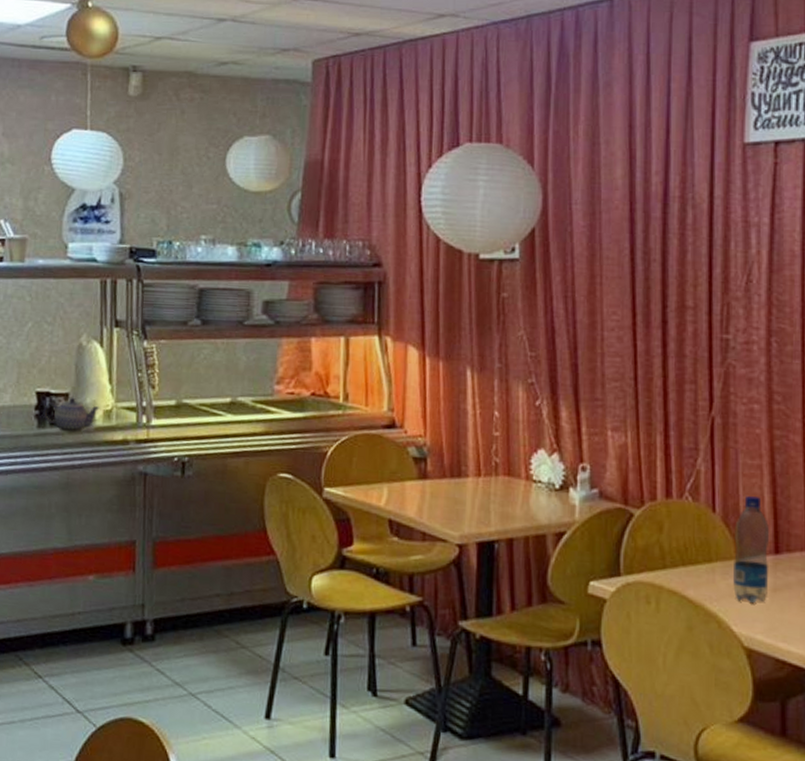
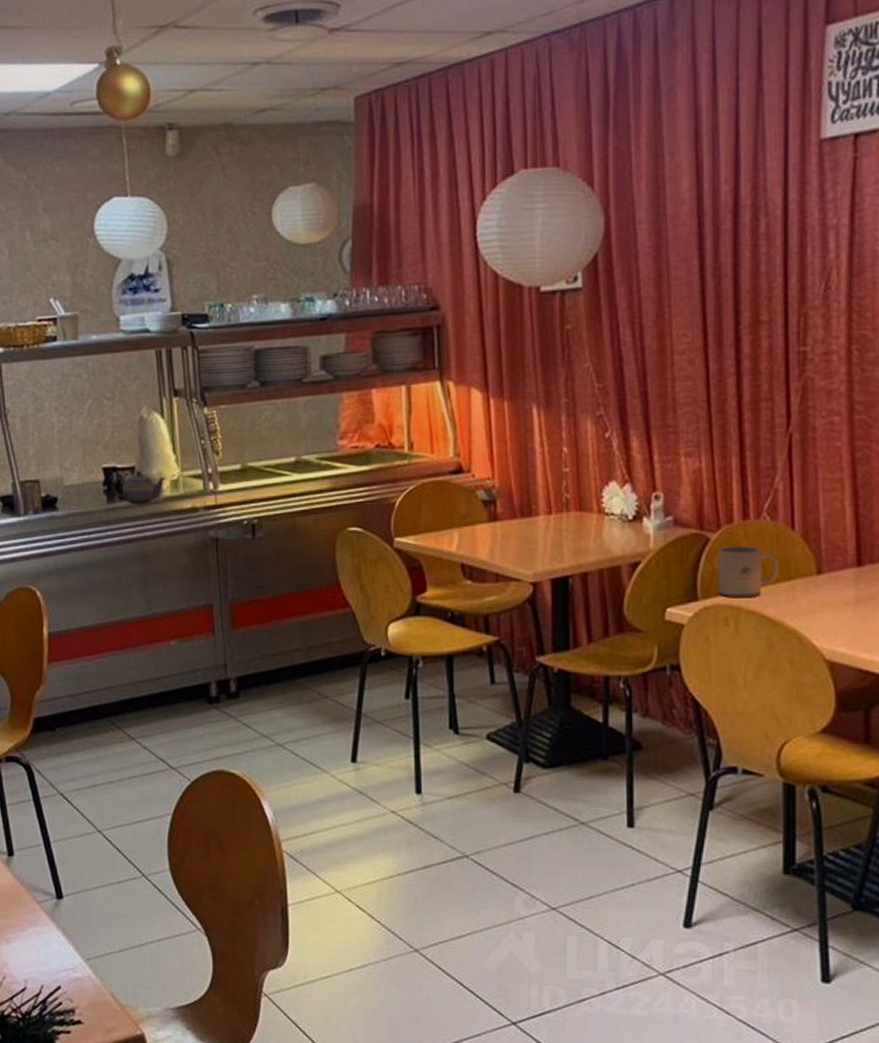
mug: none [639,523,700,578] -> present [716,546,779,598]
bottle: present [733,496,769,604] -> none [814,511,851,618]

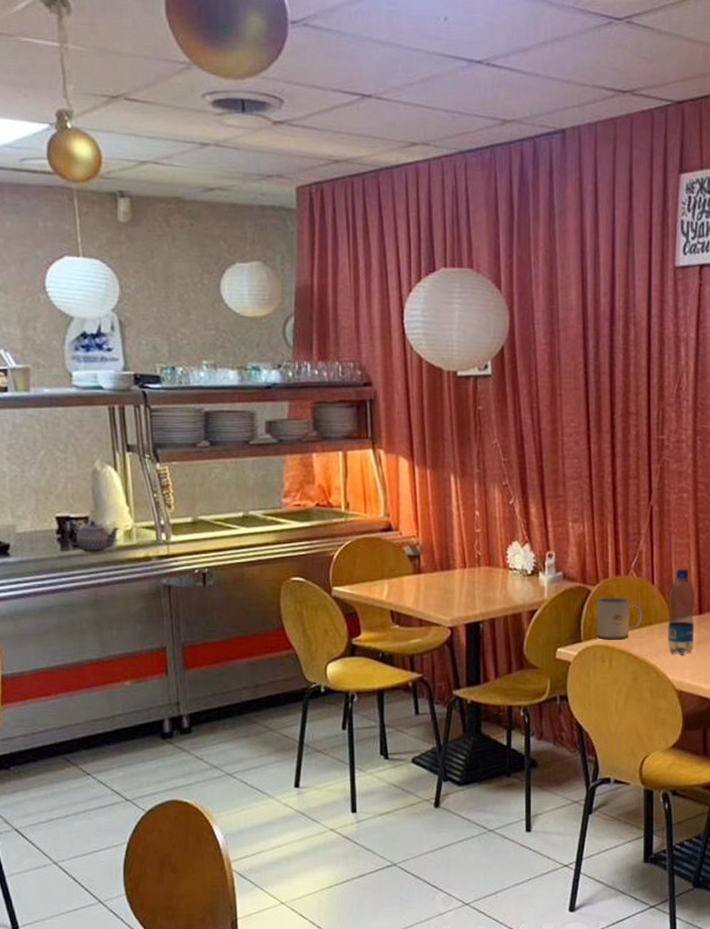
bottle: none [814,511,851,618] -> present [668,569,694,655]

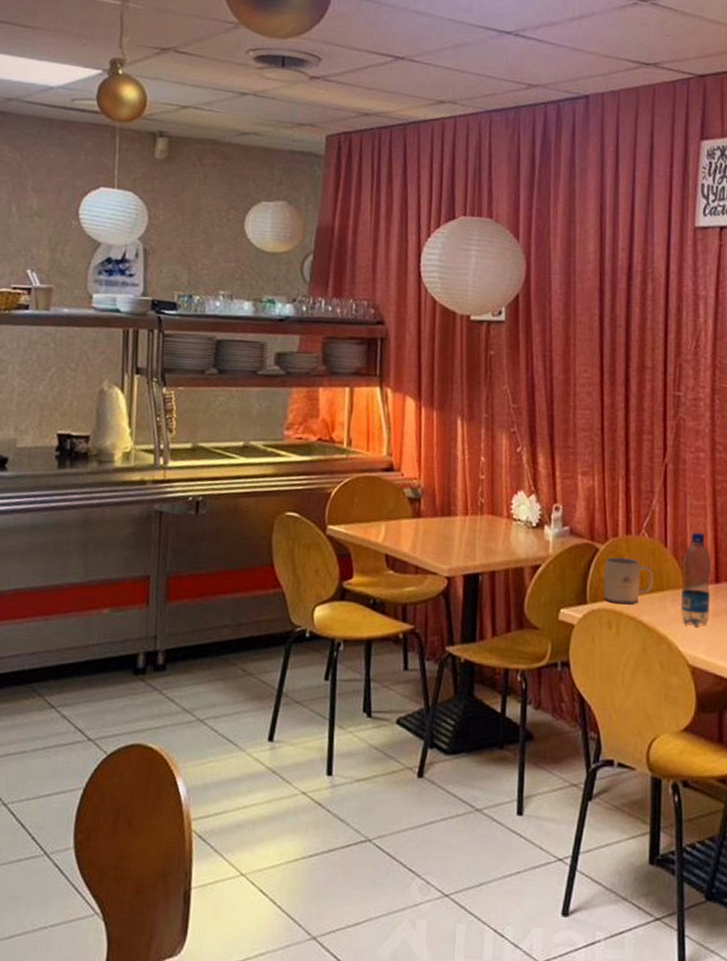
teapot: present [65,520,120,553] -> none [63,439,119,473]

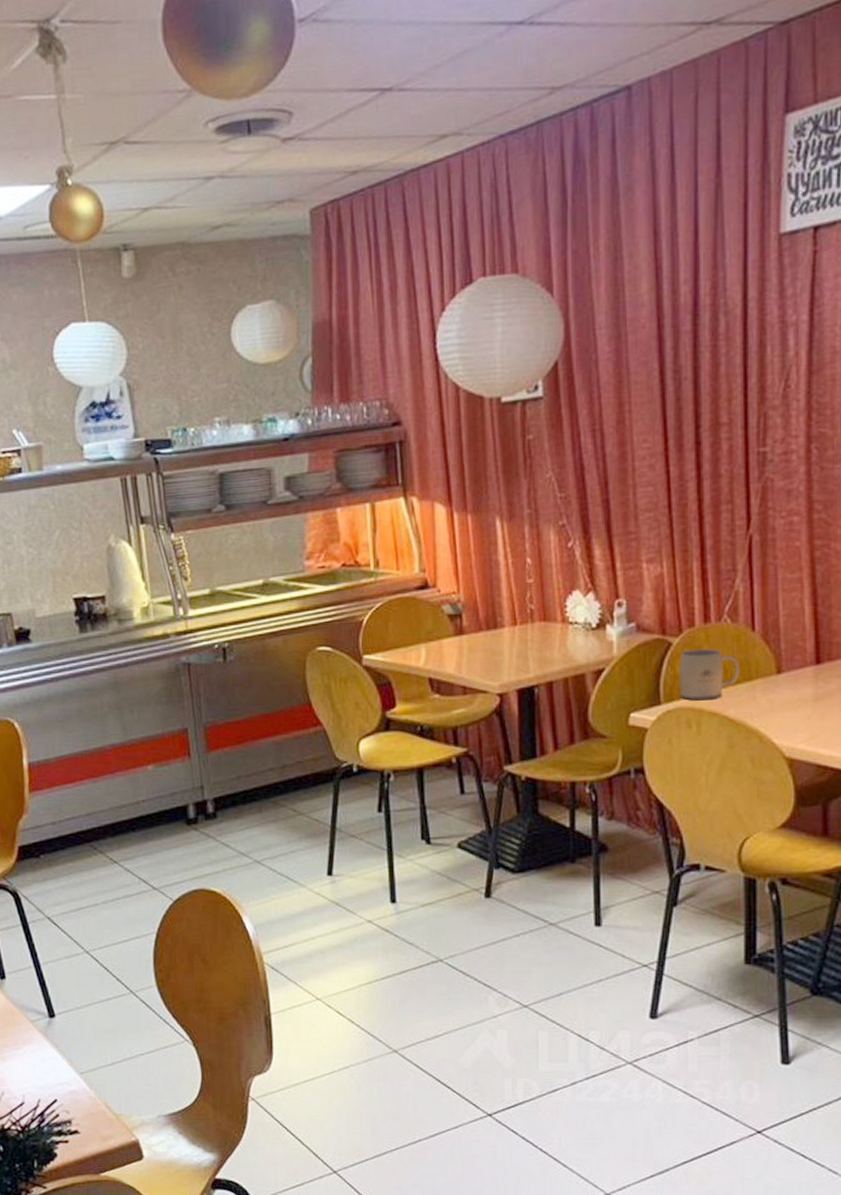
bottle: present [681,533,711,627] -> none [774,610,810,716]

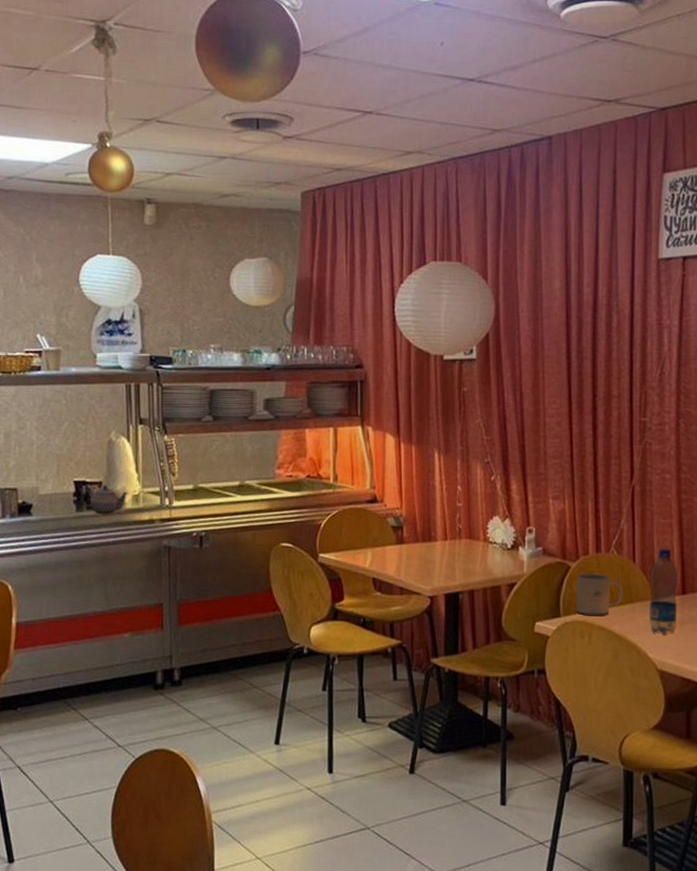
teapot: none [83,599,137,634] -> present [80,485,129,515]
bottle: none [774,610,810,716] -> present [649,549,677,635]

